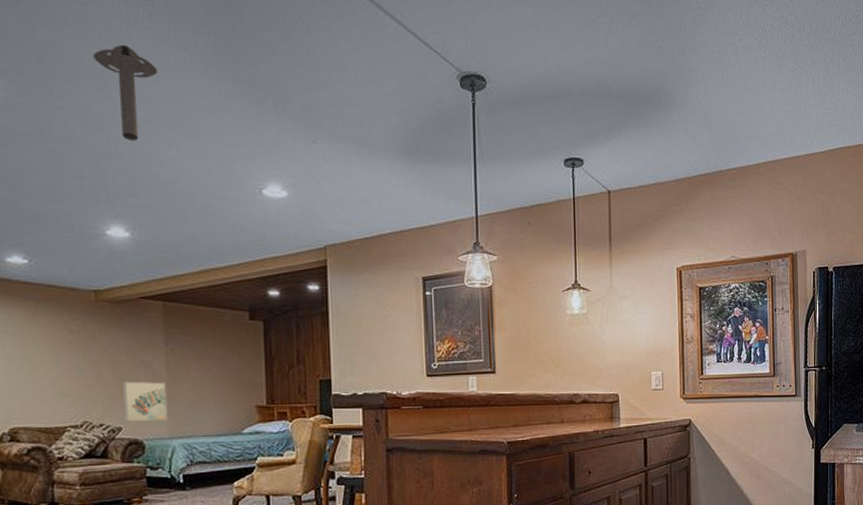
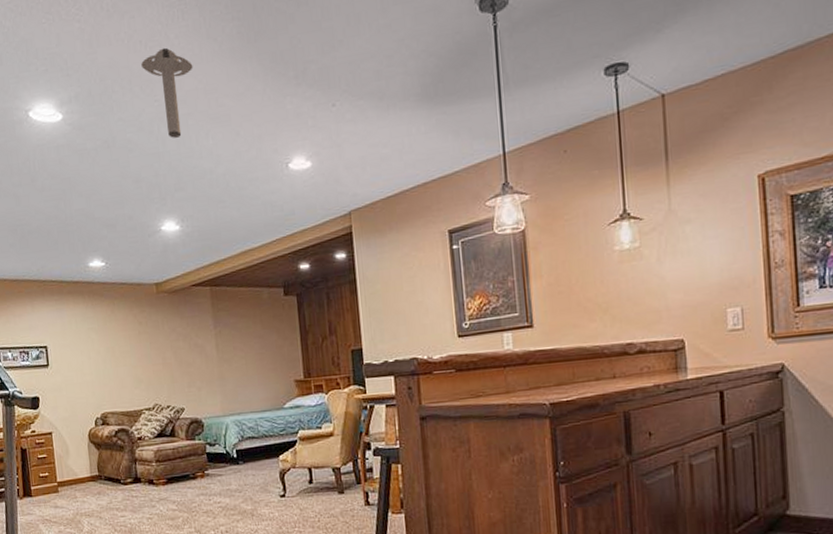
wall art: present [123,381,169,422] -> none [183,363,221,403]

